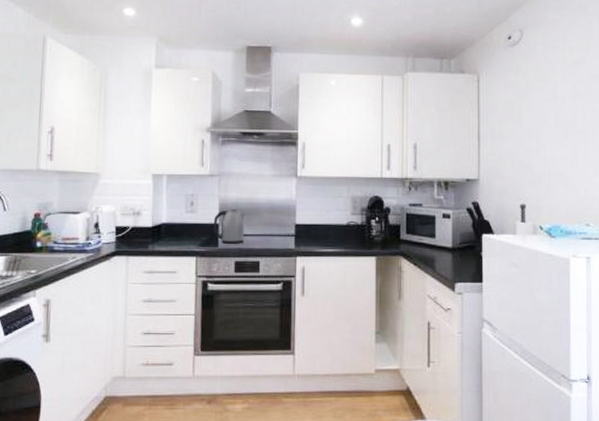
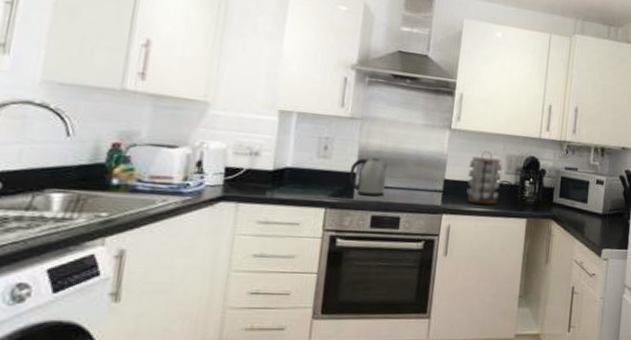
spice rack: none [317,193,348,245] -> present [466,150,502,205]

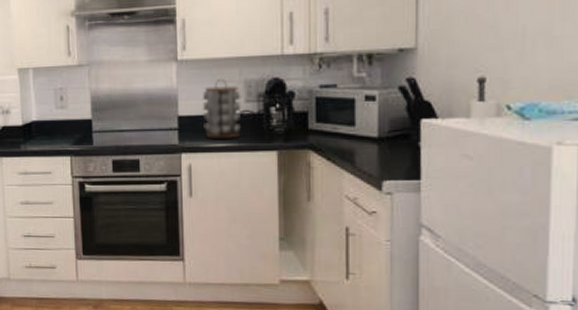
kettle: present [348,157,387,197] -> none [86,101,121,141]

